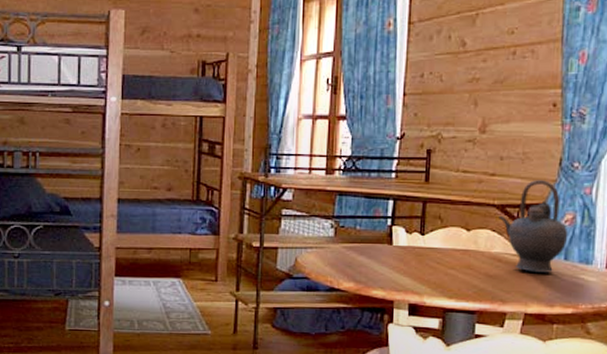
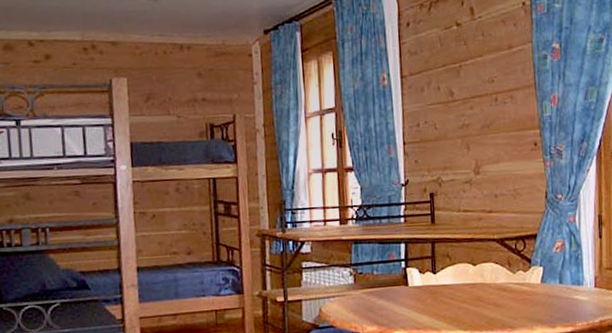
teapot: present [498,180,569,273] -> none [499,213,560,298]

